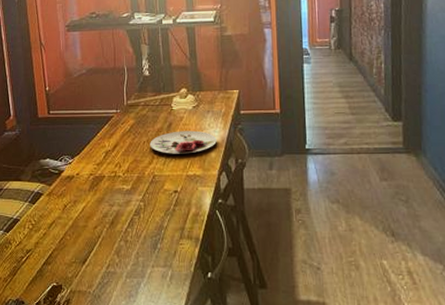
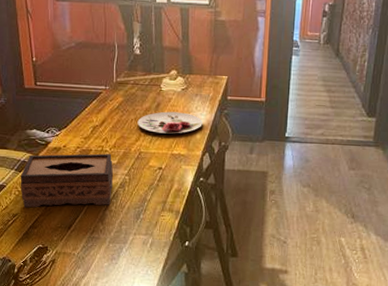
tissue box: none [34,179,128,242] -> present [20,153,114,208]

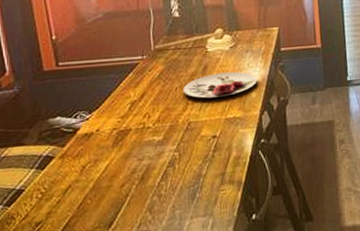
tissue box: present [20,153,114,208] -> none [43,130,160,212]

